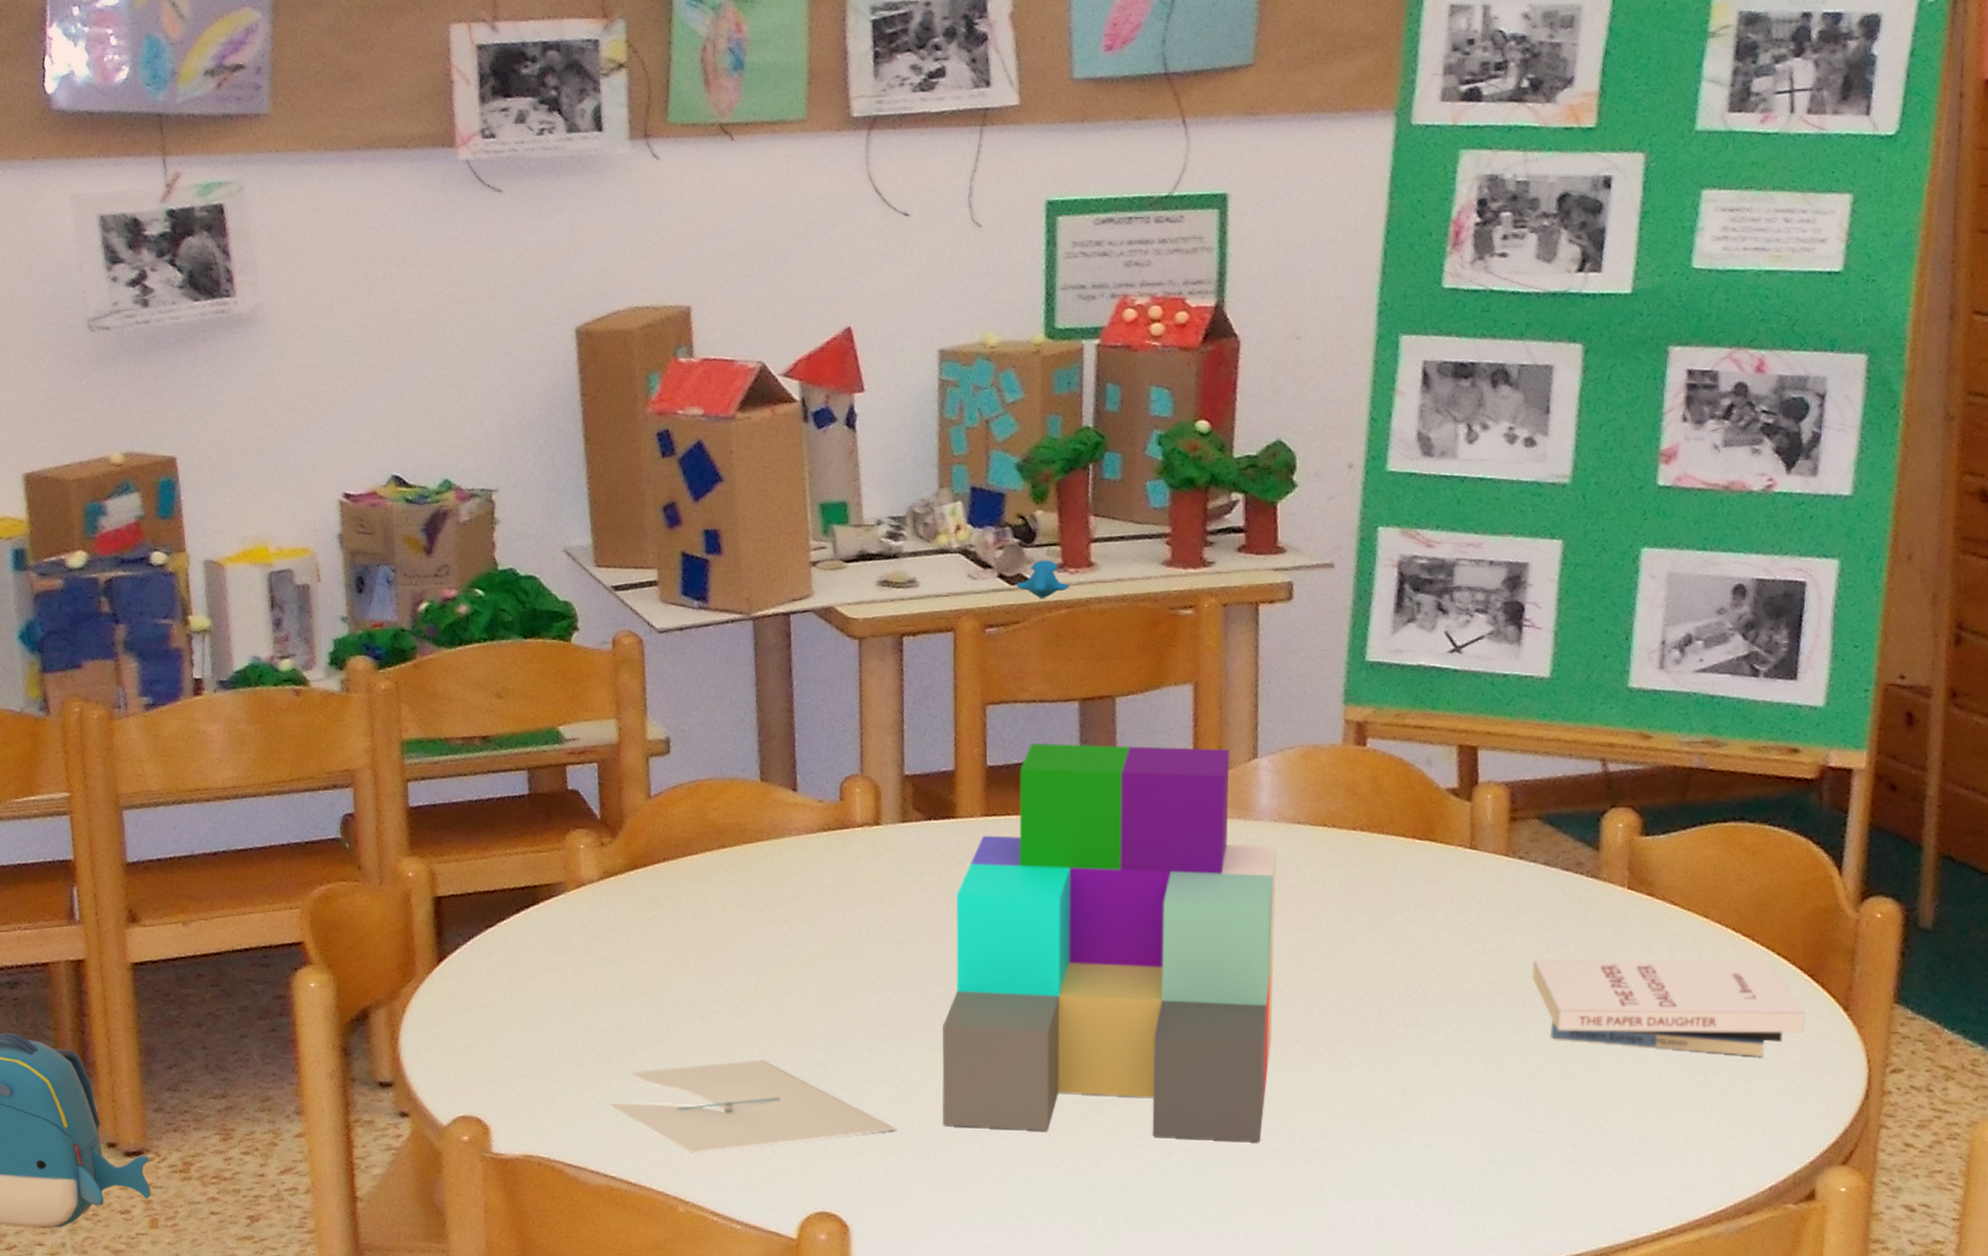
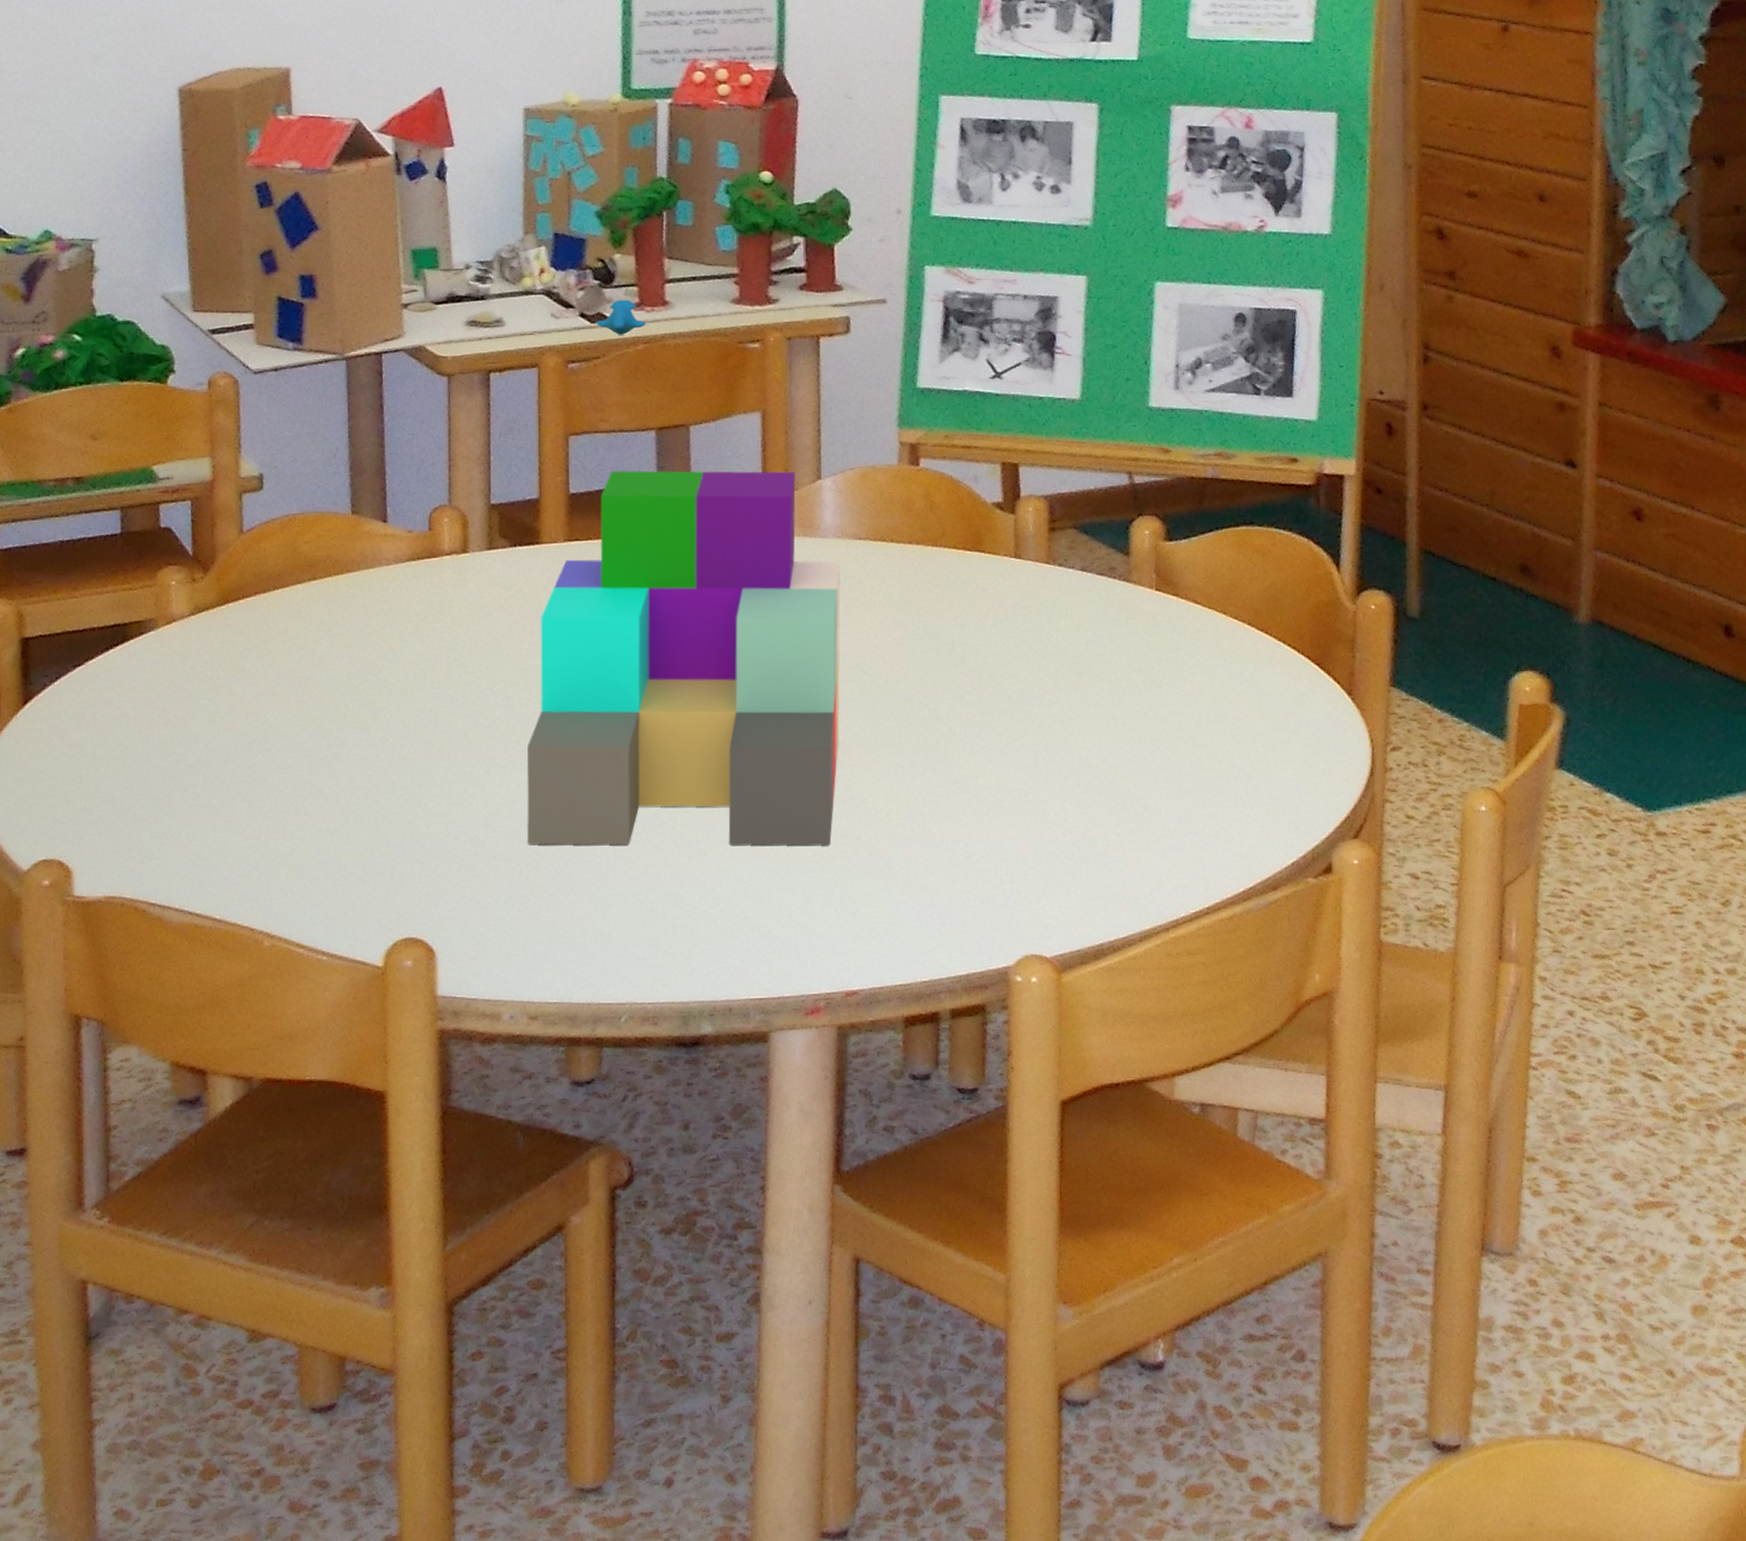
paper: present [607,1060,897,1153] -> none [194,788,482,885]
books: present [1532,958,1805,1058] -> none [1074,653,1315,742]

